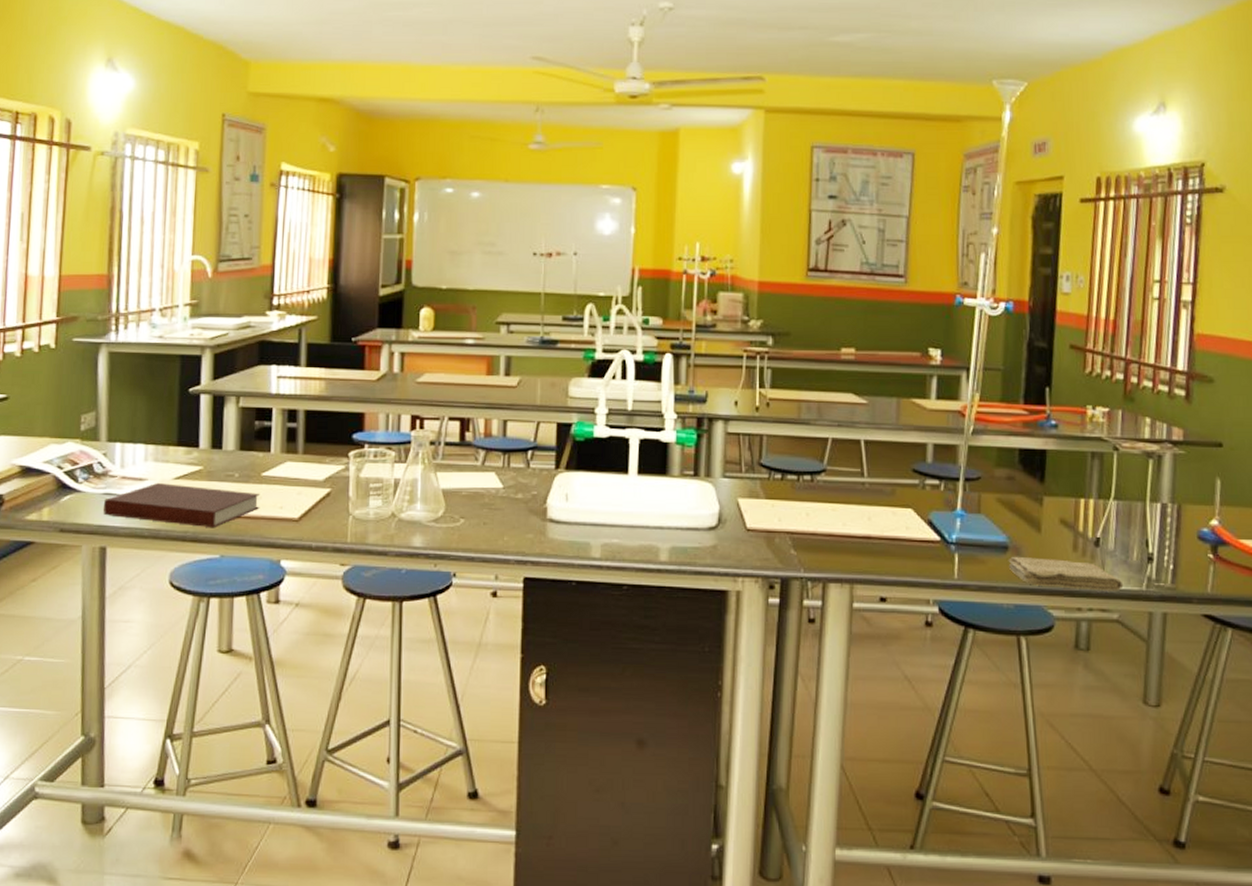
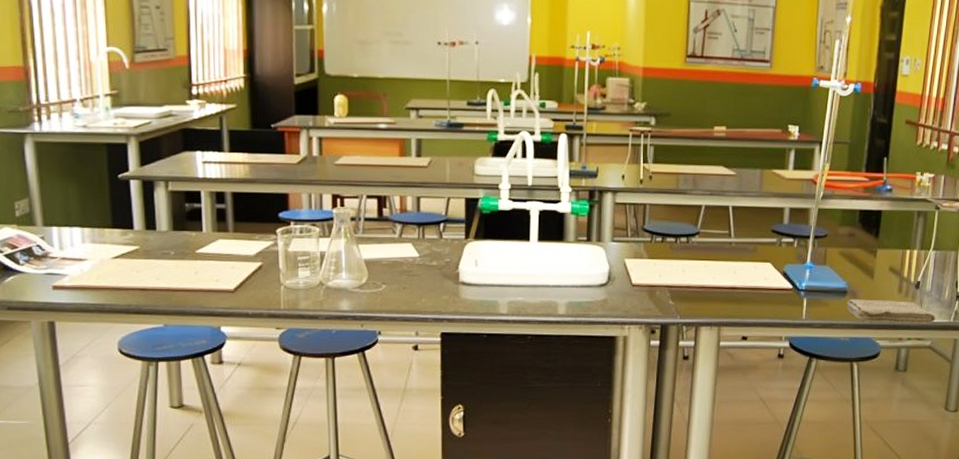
notebook: present [104,482,261,527] -> none [47,261,197,300]

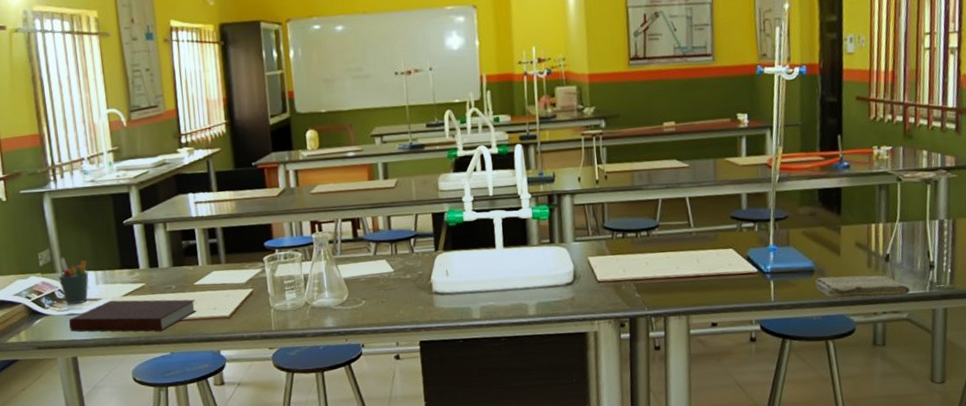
pen holder: none [37,209,74,262] -> present [58,257,89,304]
notebook: none [47,261,197,300] -> present [69,299,196,332]

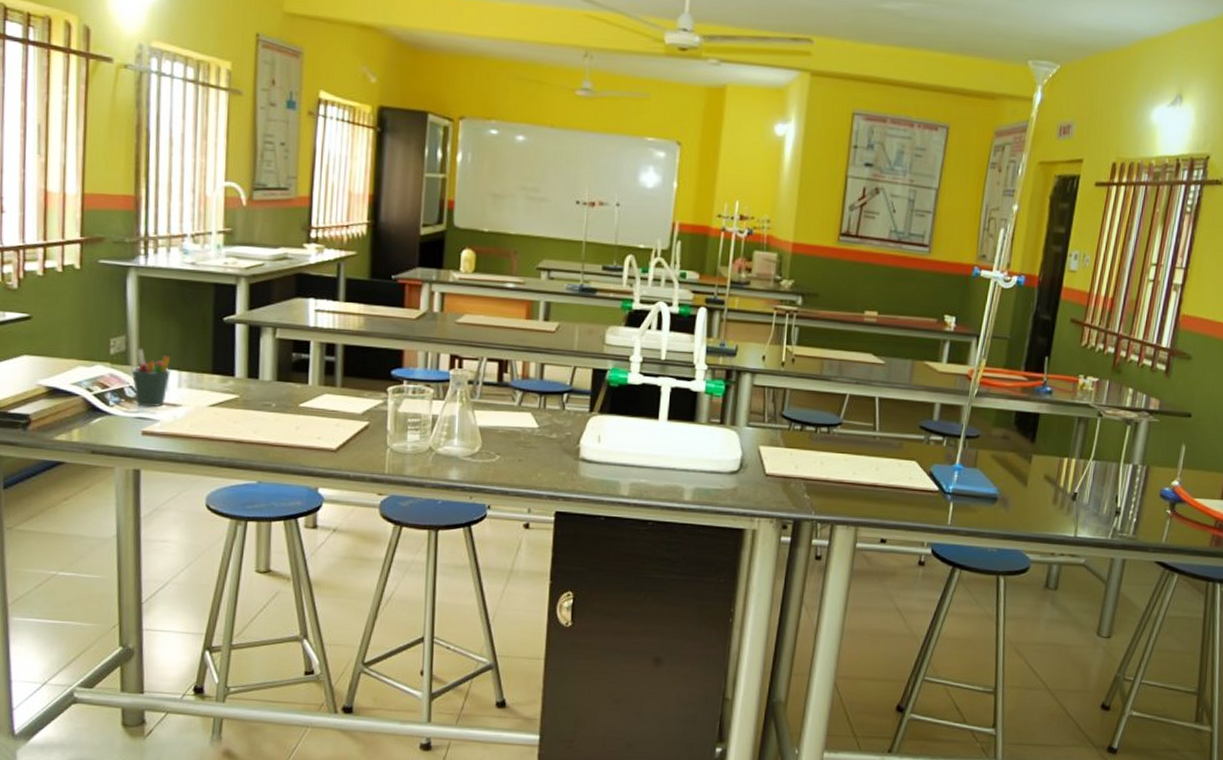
notebook: present [69,299,196,332] -> none [137,408,298,454]
washcloth: present [814,275,911,299] -> none [996,506,1093,540]

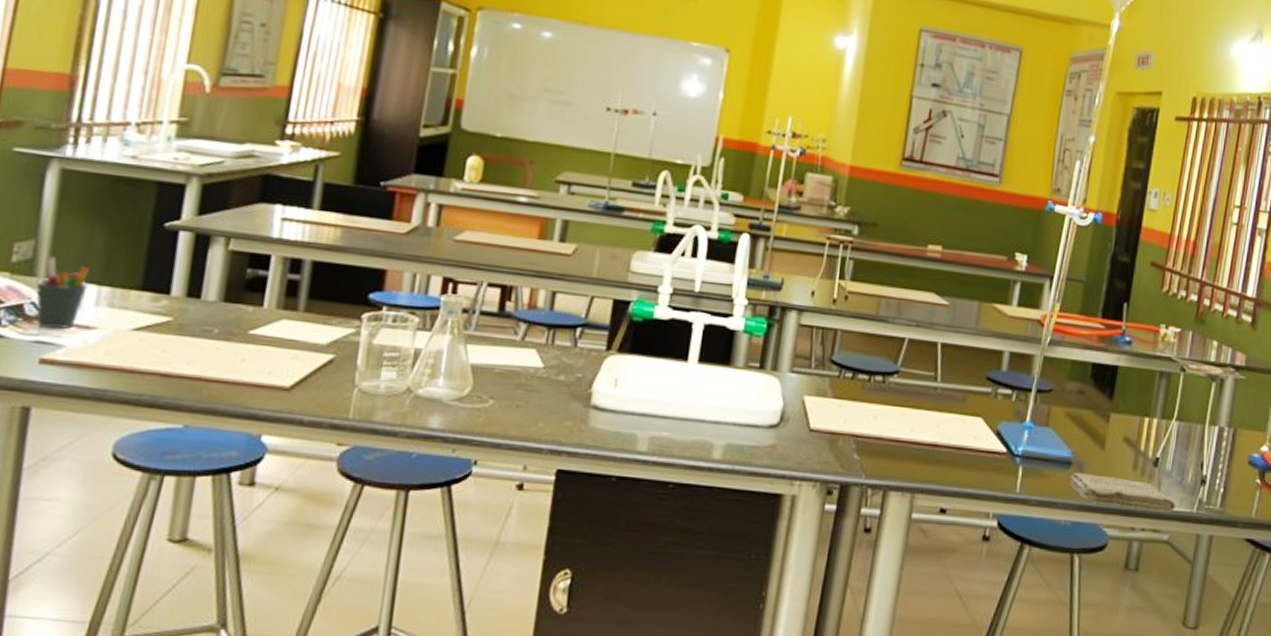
washcloth: none [996,506,1093,540] -> present [1070,472,1176,512]

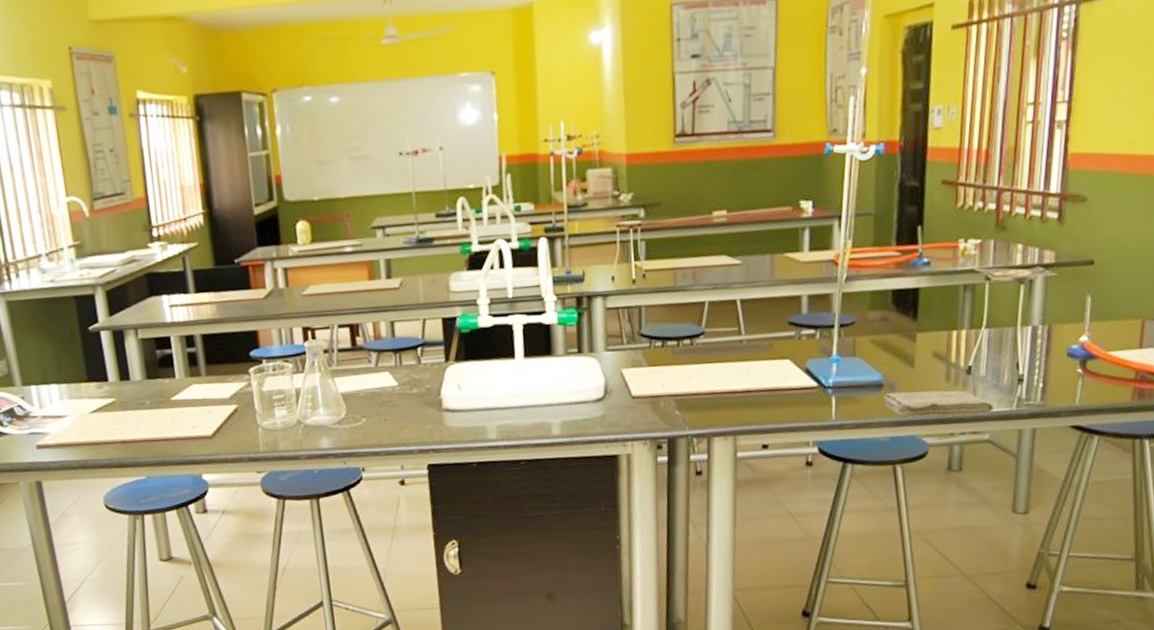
pen holder: present [36,255,91,329] -> none [16,368,52,422]

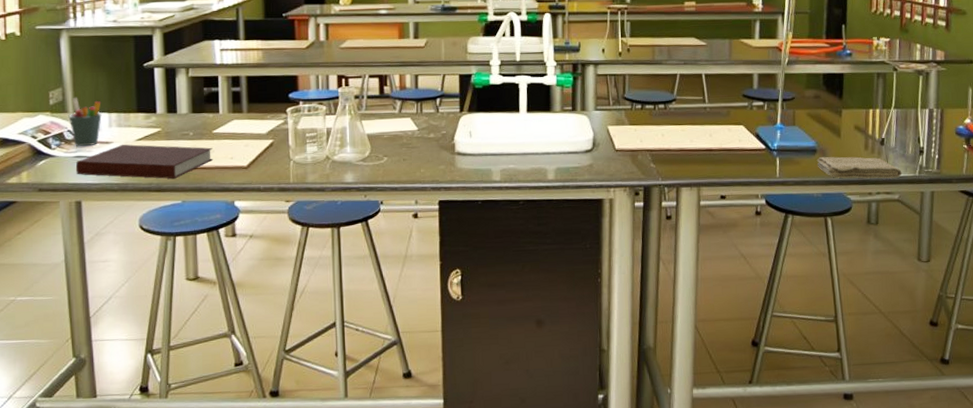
pen holder: none [16,368,52,422] -> present [68,97,102,146]
notebook: none [31,416,174,453] -> present [76,144,213,179]

